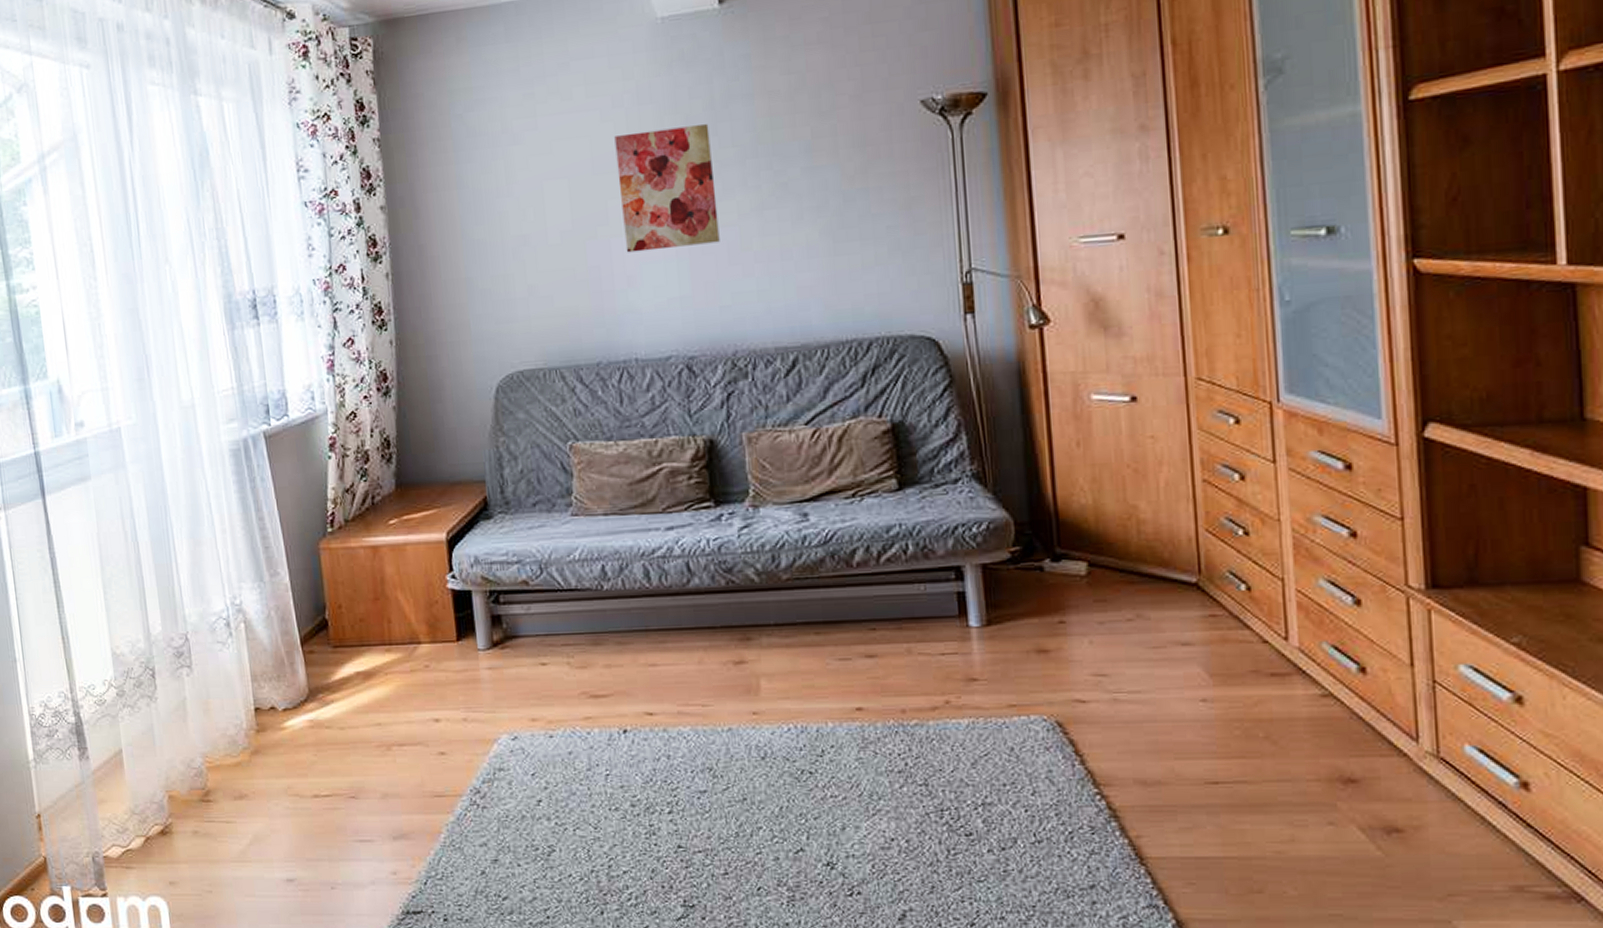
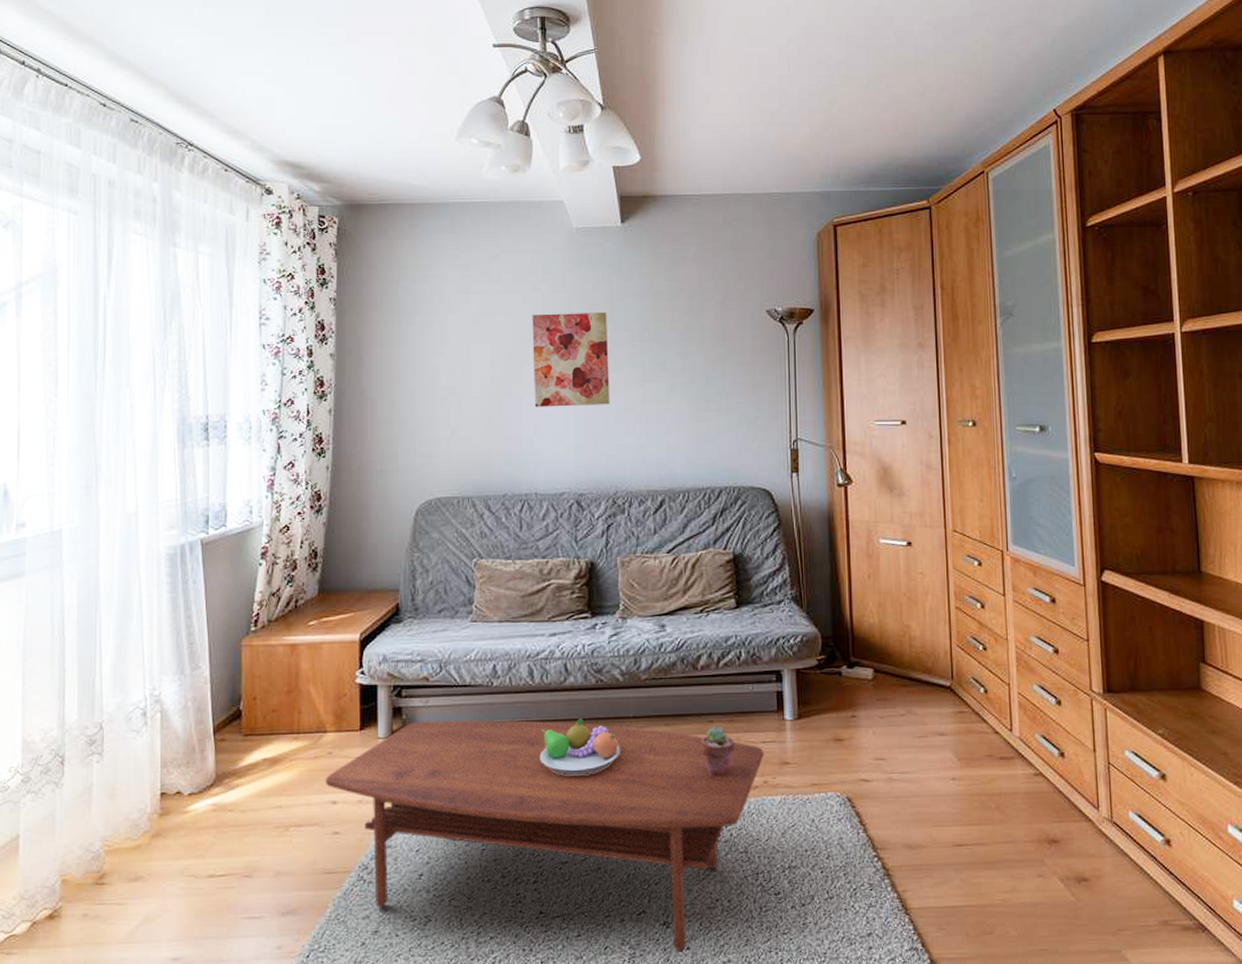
coffee table: none [424,629,944,897] -> present [325,720,764,952]
fruit bowl: none [664,625,762,693] -> present [539,717,620,776]
potted succulent: none [861,635,906,695] -> present [701,726,736,776]

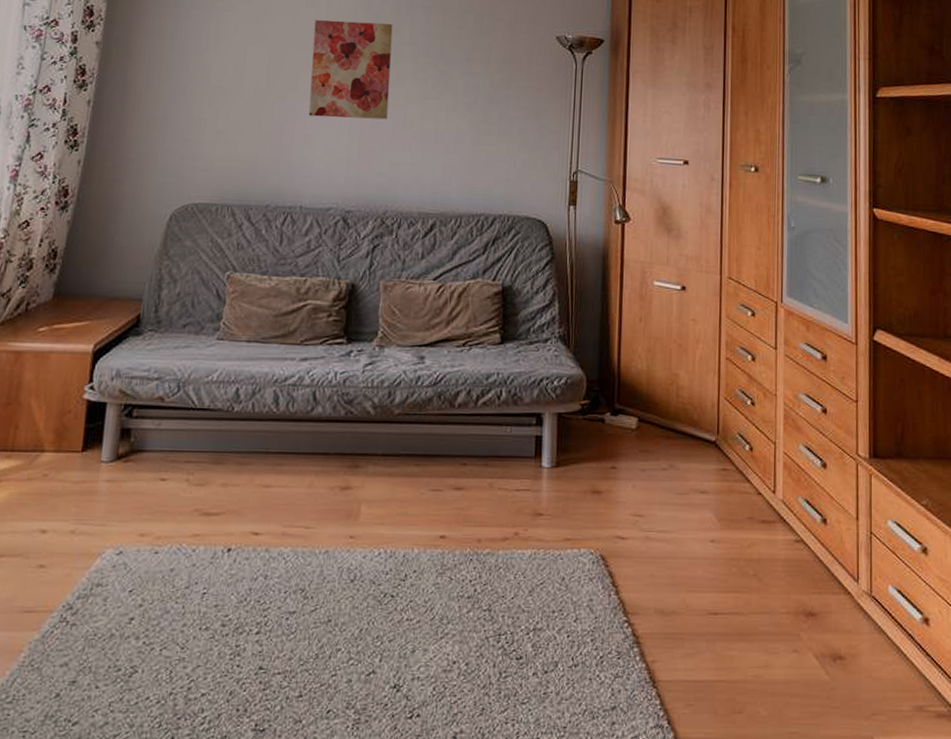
coffee table: present [325,720,764,952] -> none [35,445,517,720]
fruit bowl: present [539,717,620,776] -> none [276,451,365,516]
potted succulent: present [701,726,736,776] -> none [451,469,488,525]

